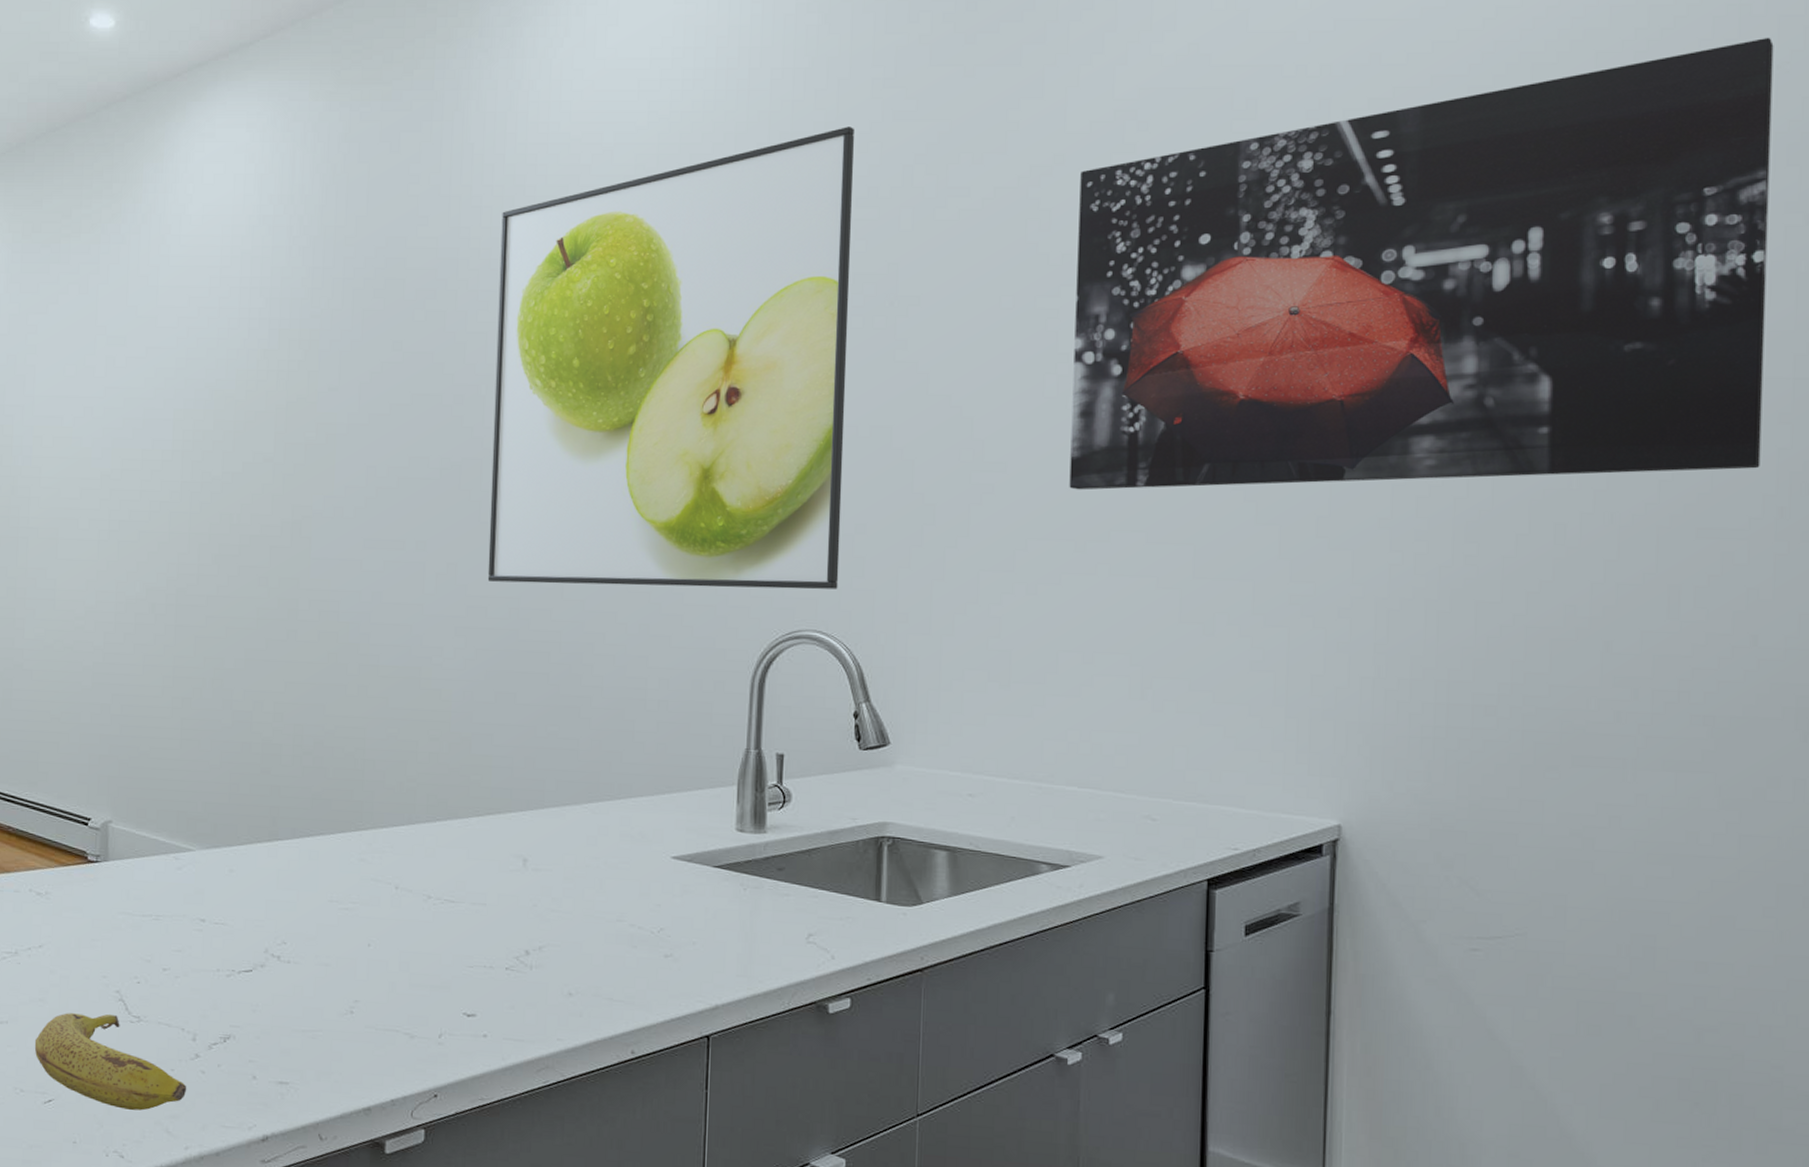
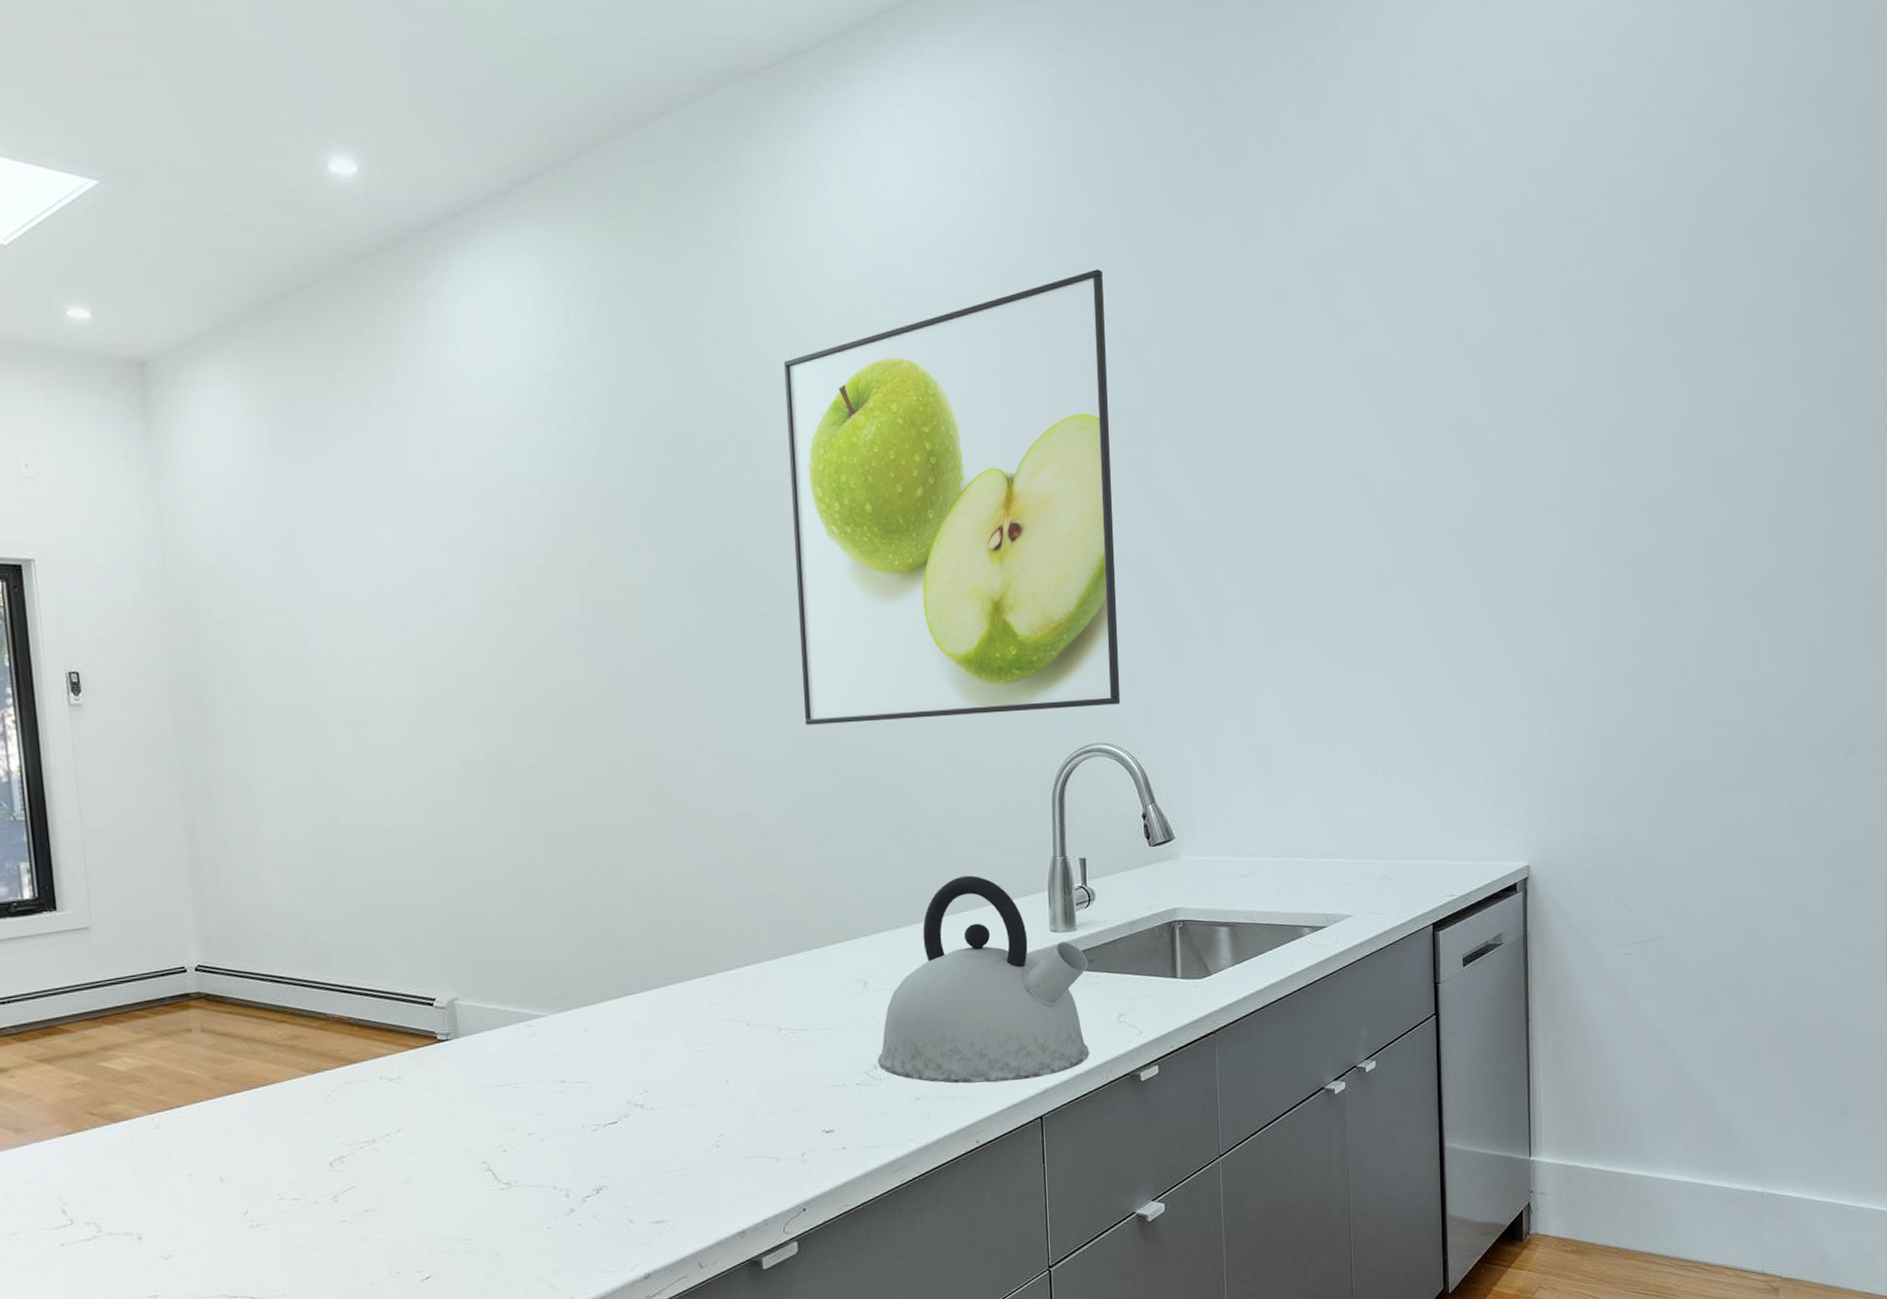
fruit: present [34,1013,187,1111] -> none [404,1185,566,1273]
kettle: none [530,758,777,992] -> present [878,875,1089,1084]
wall art: present [1069,37,1774,490] -> none [1297,180,1812,598]

